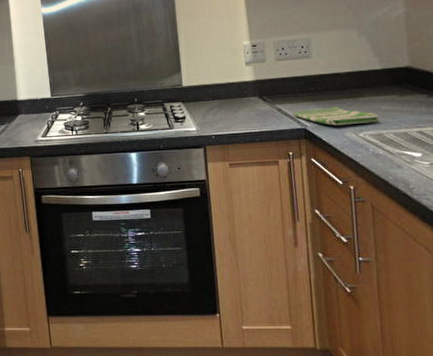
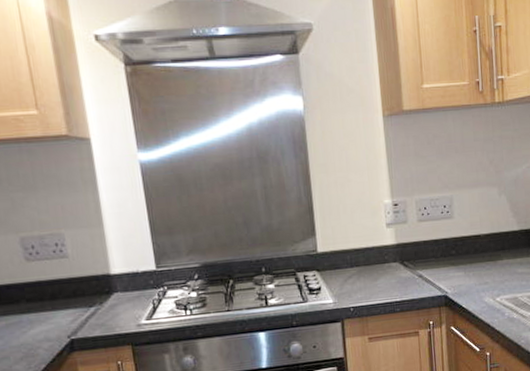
dish towel: present [293,106,380,126] -> none [434,270,516,291]

